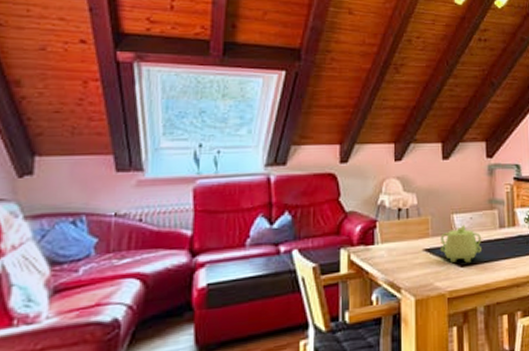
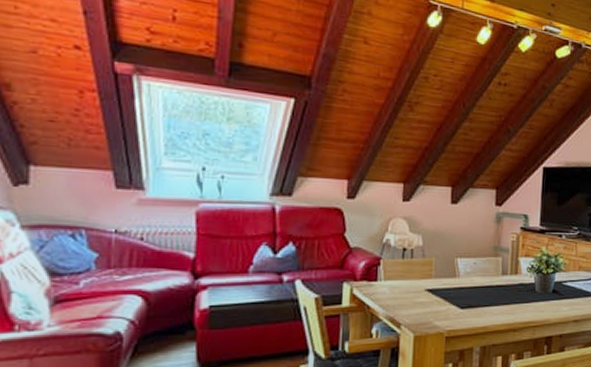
teapot: present [440,224,483,263] -> none [442,269,484,305]

